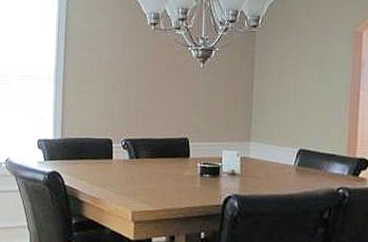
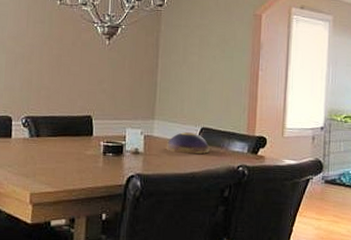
decorative bowl: none [262,154,308,176] -> present [166,132,210,154]

